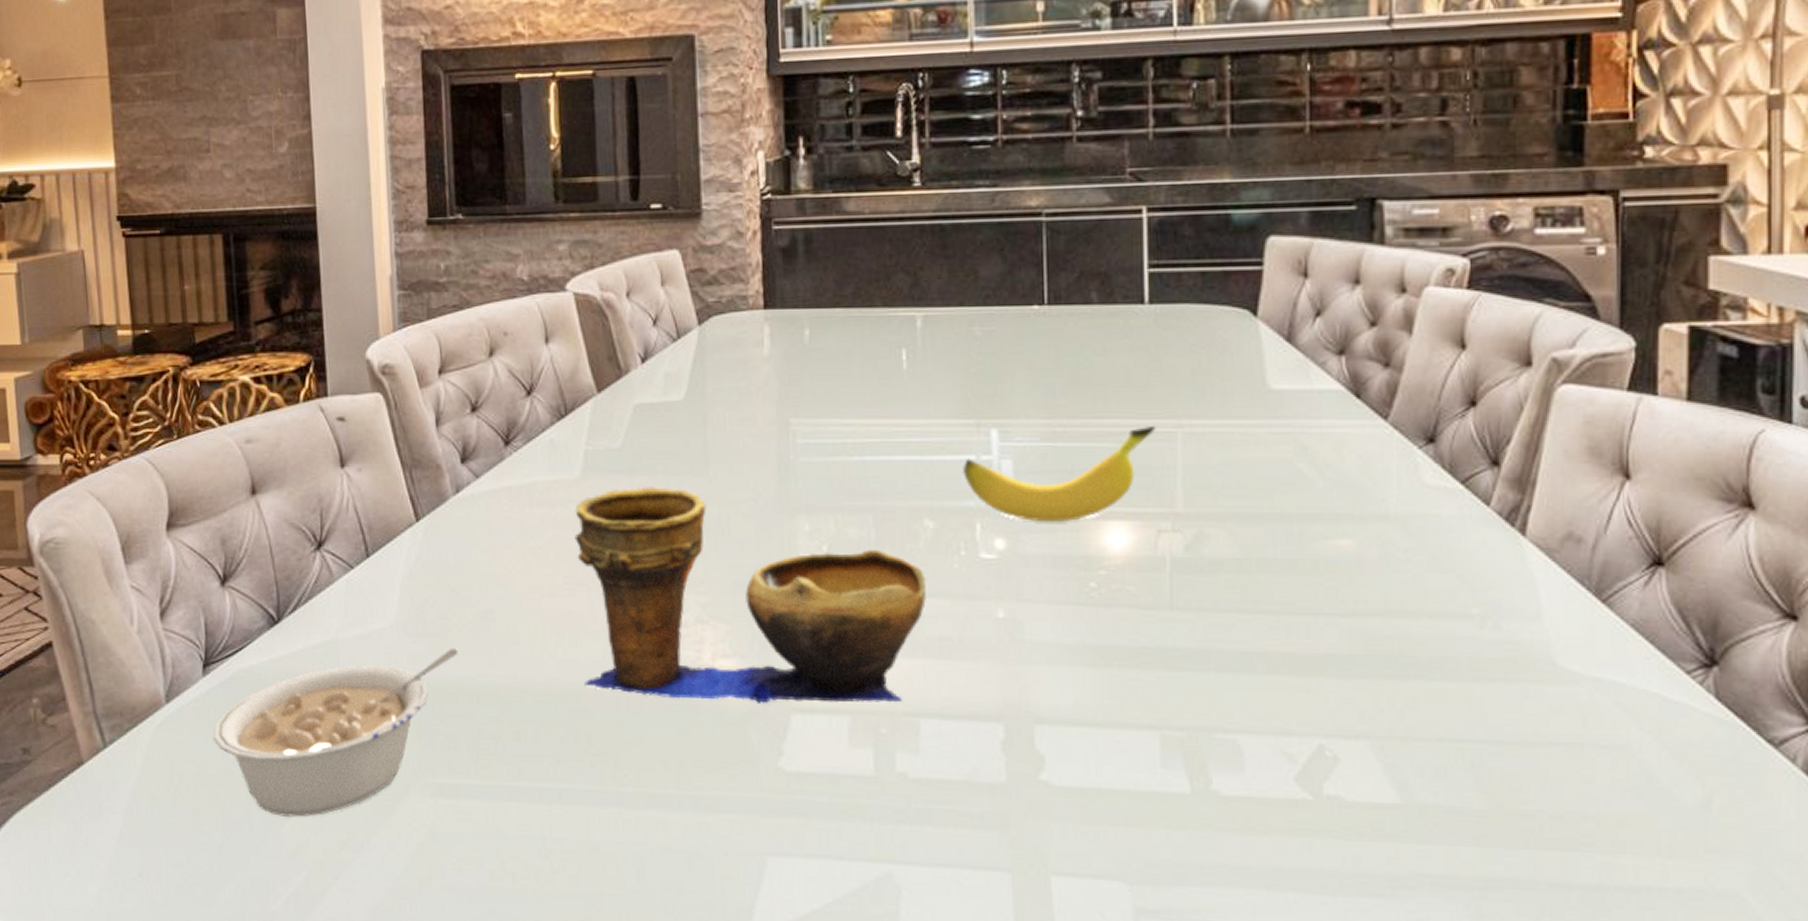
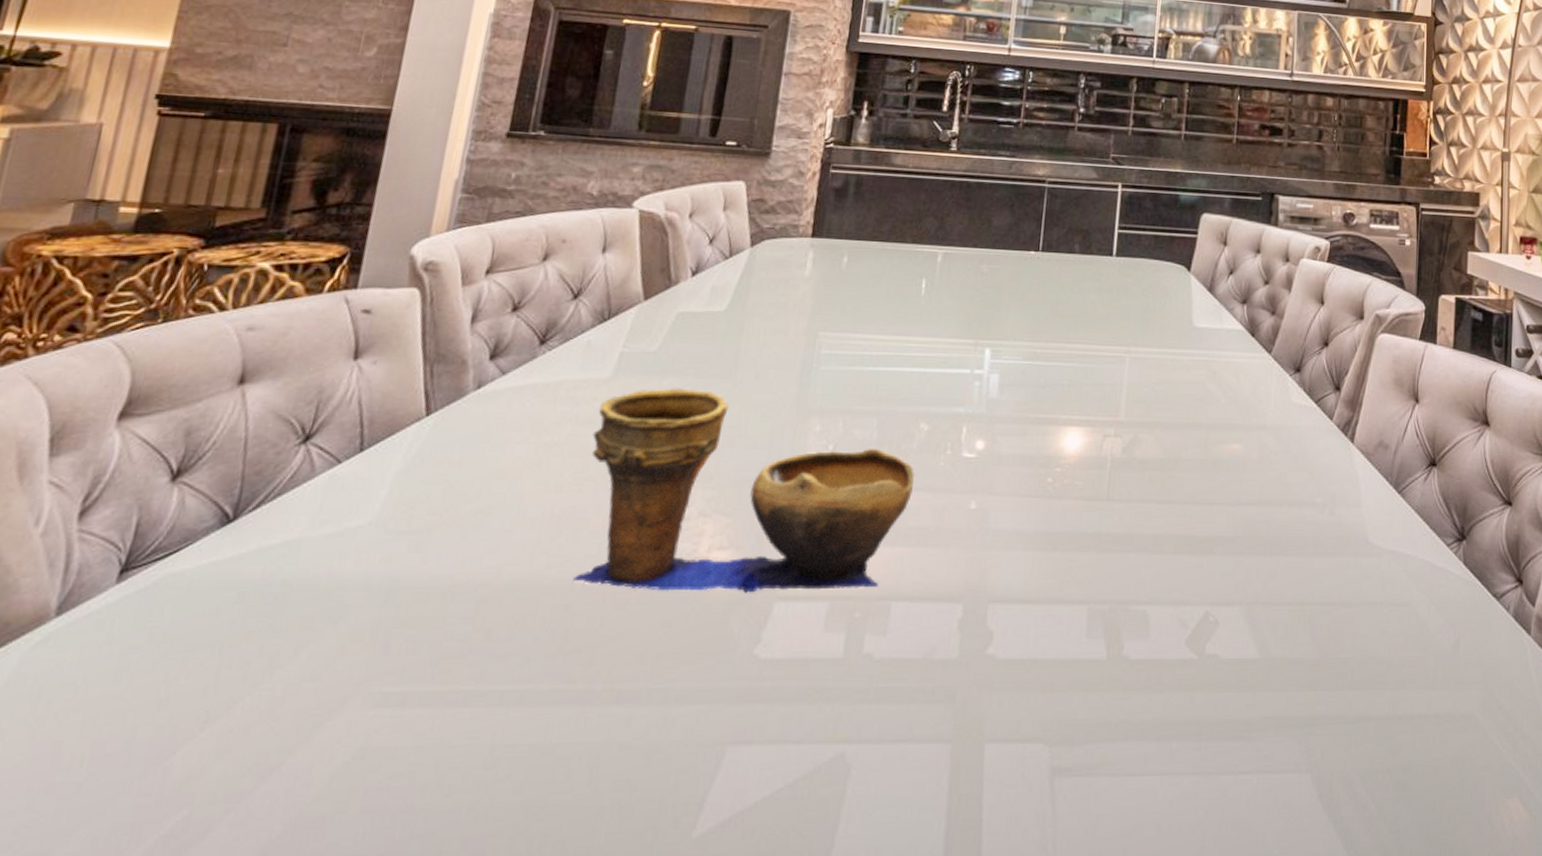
legume: present [212,648,460,818] -> none [107,546,443,745]
banana: present [963,426,1155,523] -> none [958,351,1110,428]

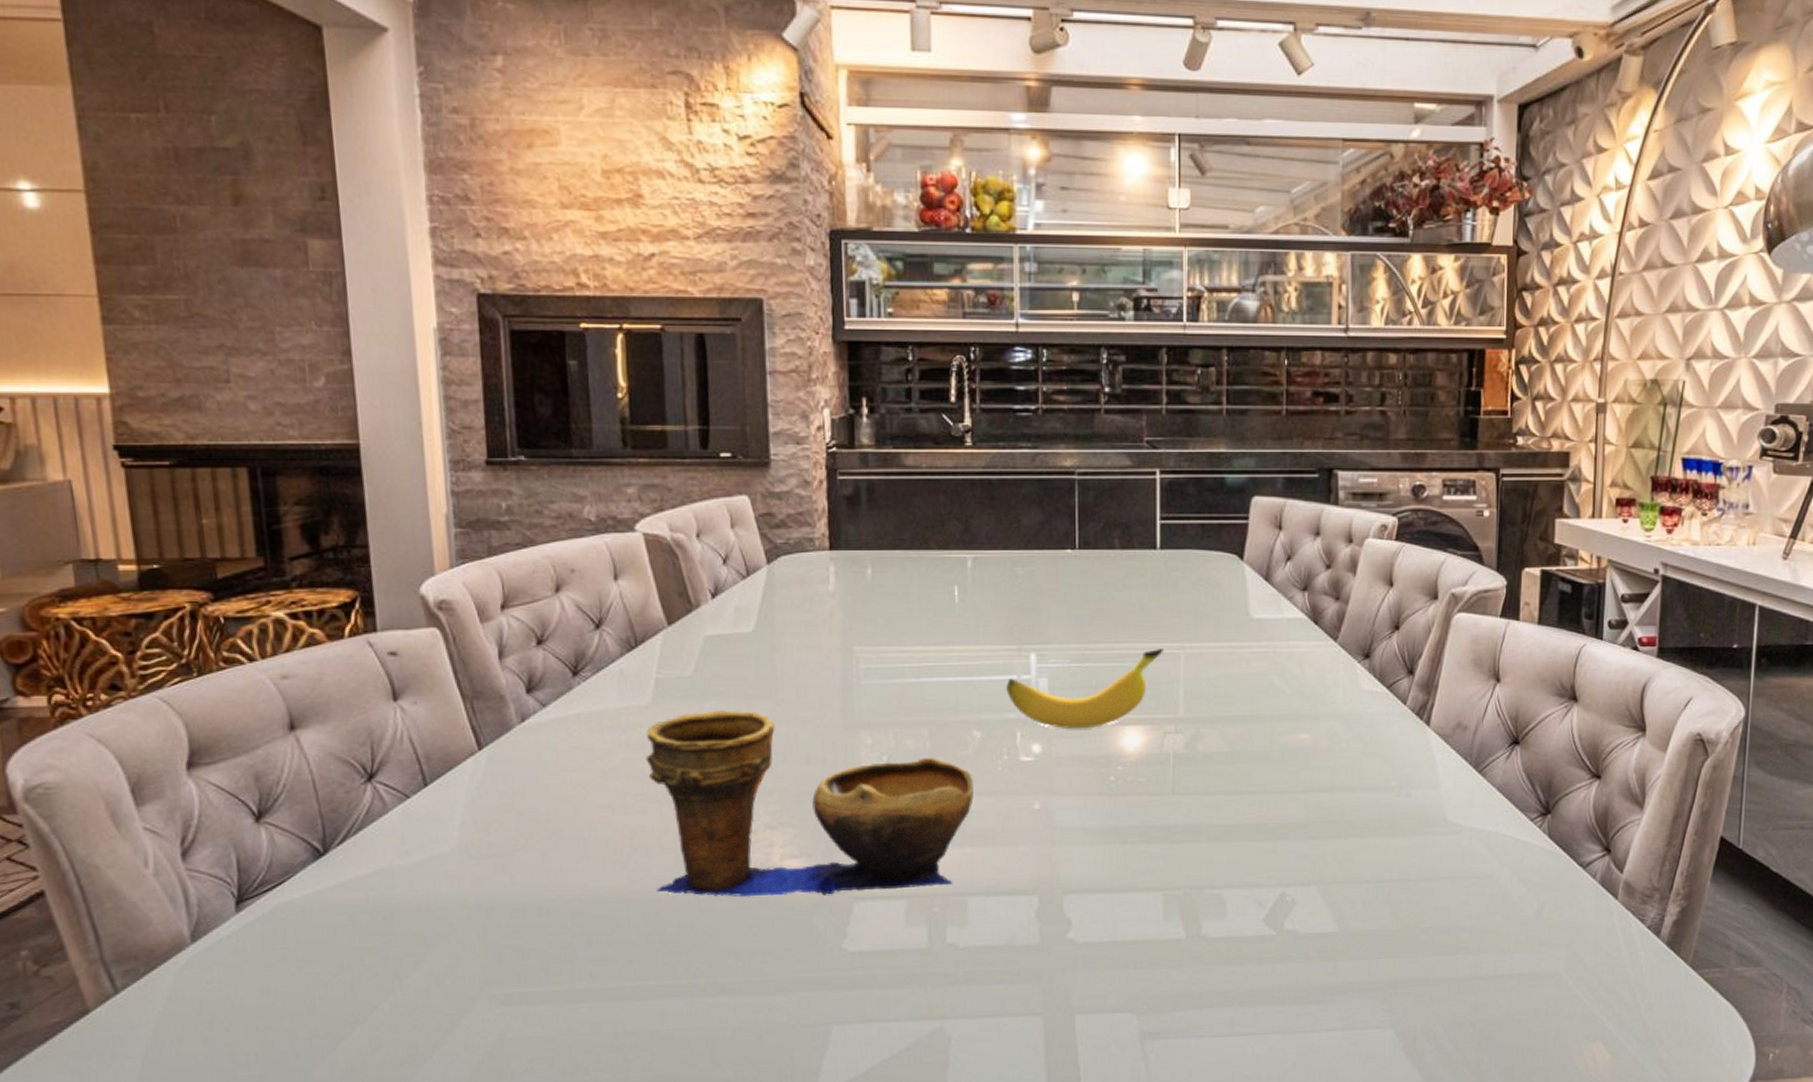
banana: none [958,351,1110,428] -> present [1006,649,1163,729]

